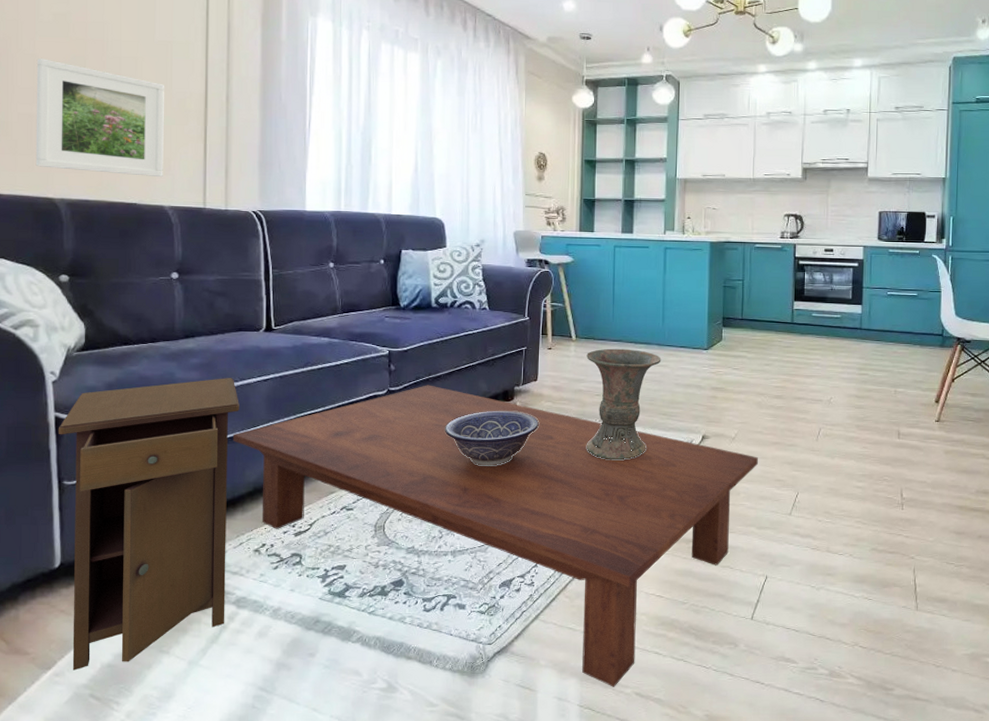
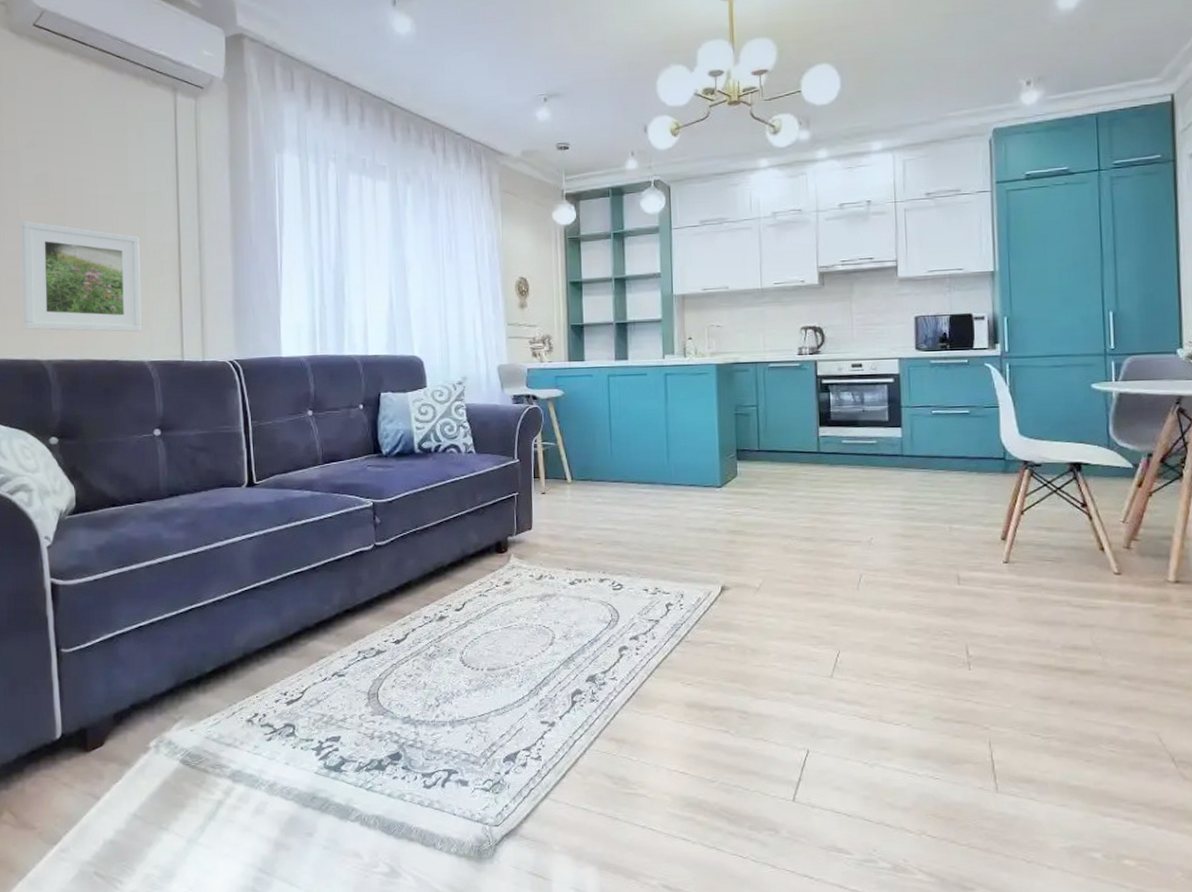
nightstand: present [58,378,239,671] -> none [54,537,226,847]
coffee table: present [233,385,759,687] -> none [221,538,790,878]
decorative bowl: present [444,410,539,466] -> none [435,563,536,626]
vase: present [586,348,662,460] -> none [584,490,669,617]

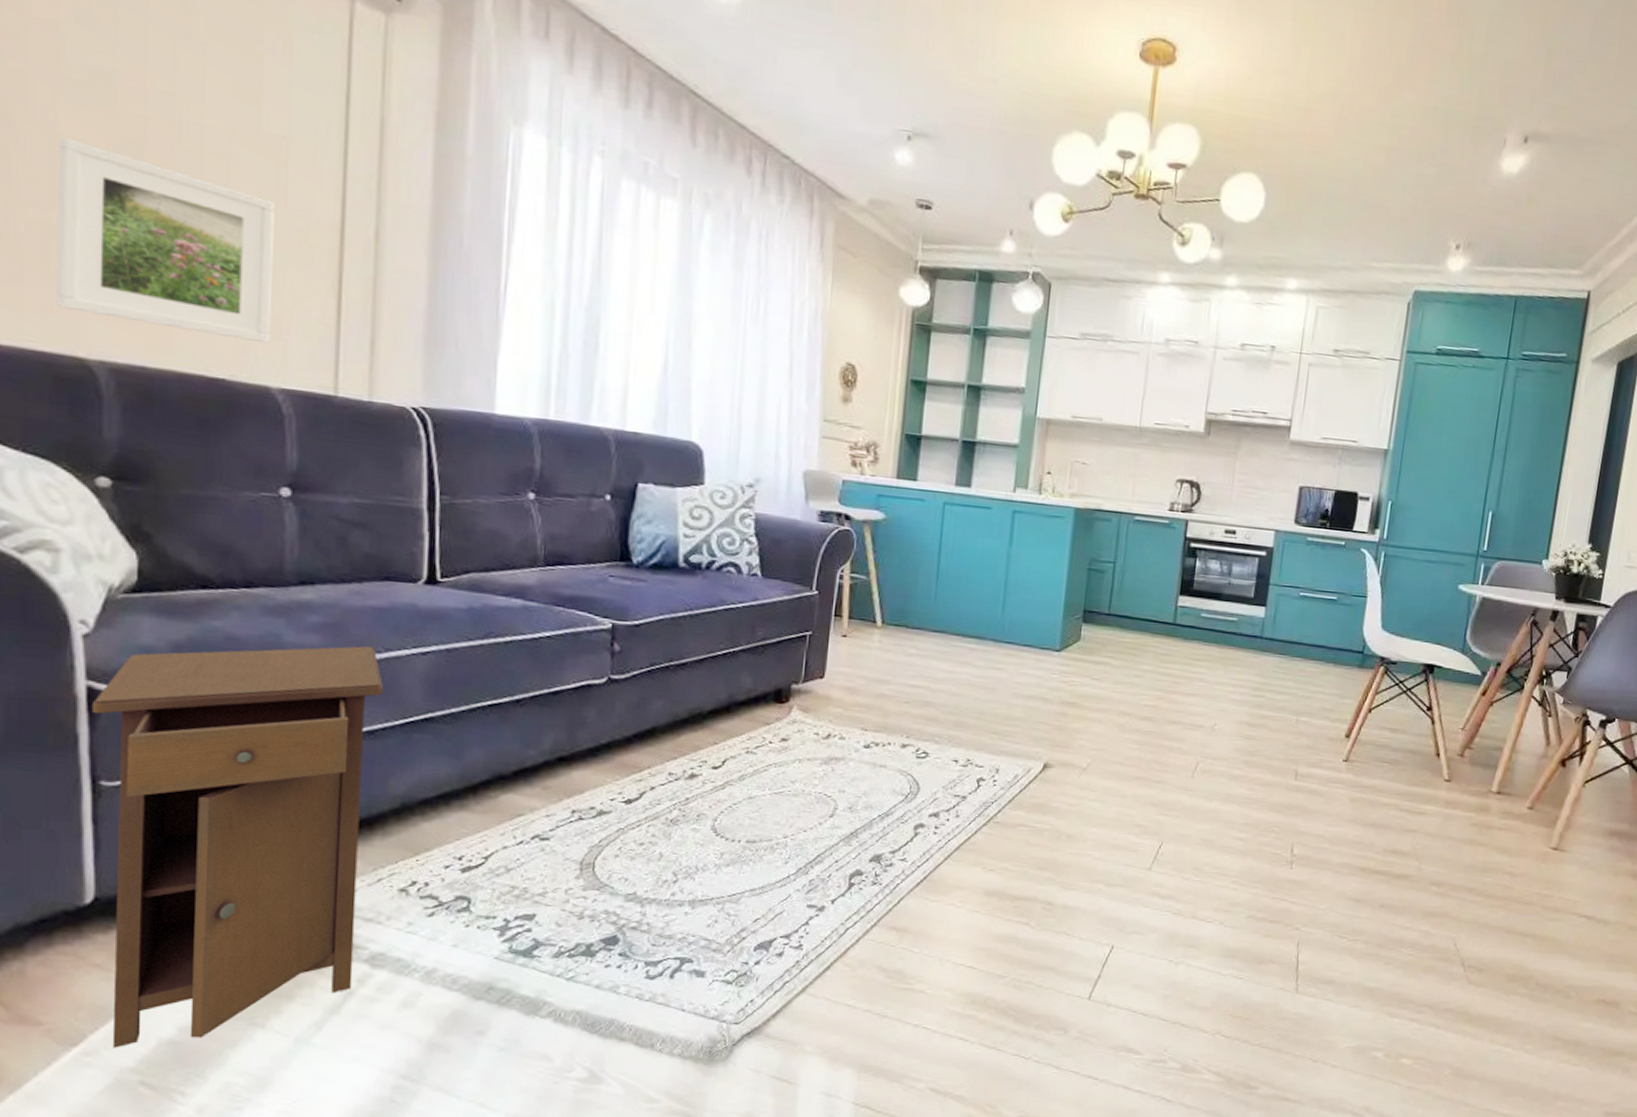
nightstand: none [54,537,226,847] -> present [91,646,383,1048]

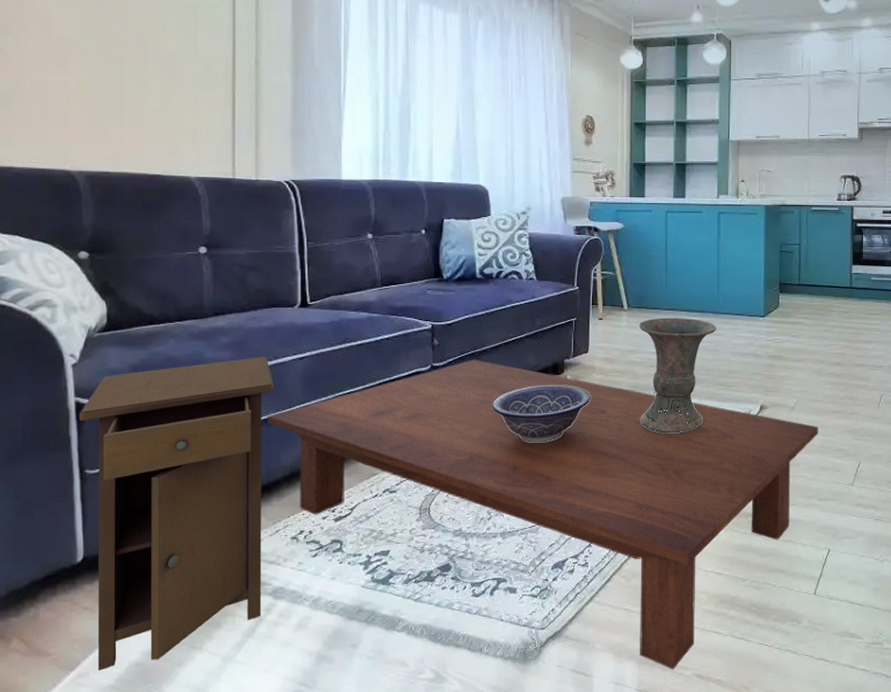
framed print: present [56,137,274,344] -> none [51,23,189,147]
coffee table: none [372,674,1116,1081] -> present [268,359,819,670]
decorative bowl: none [687,714,823,790] -> present [491,384,590,443]
vase: none [887,641,997,790] -> present [639,317,717,434]

